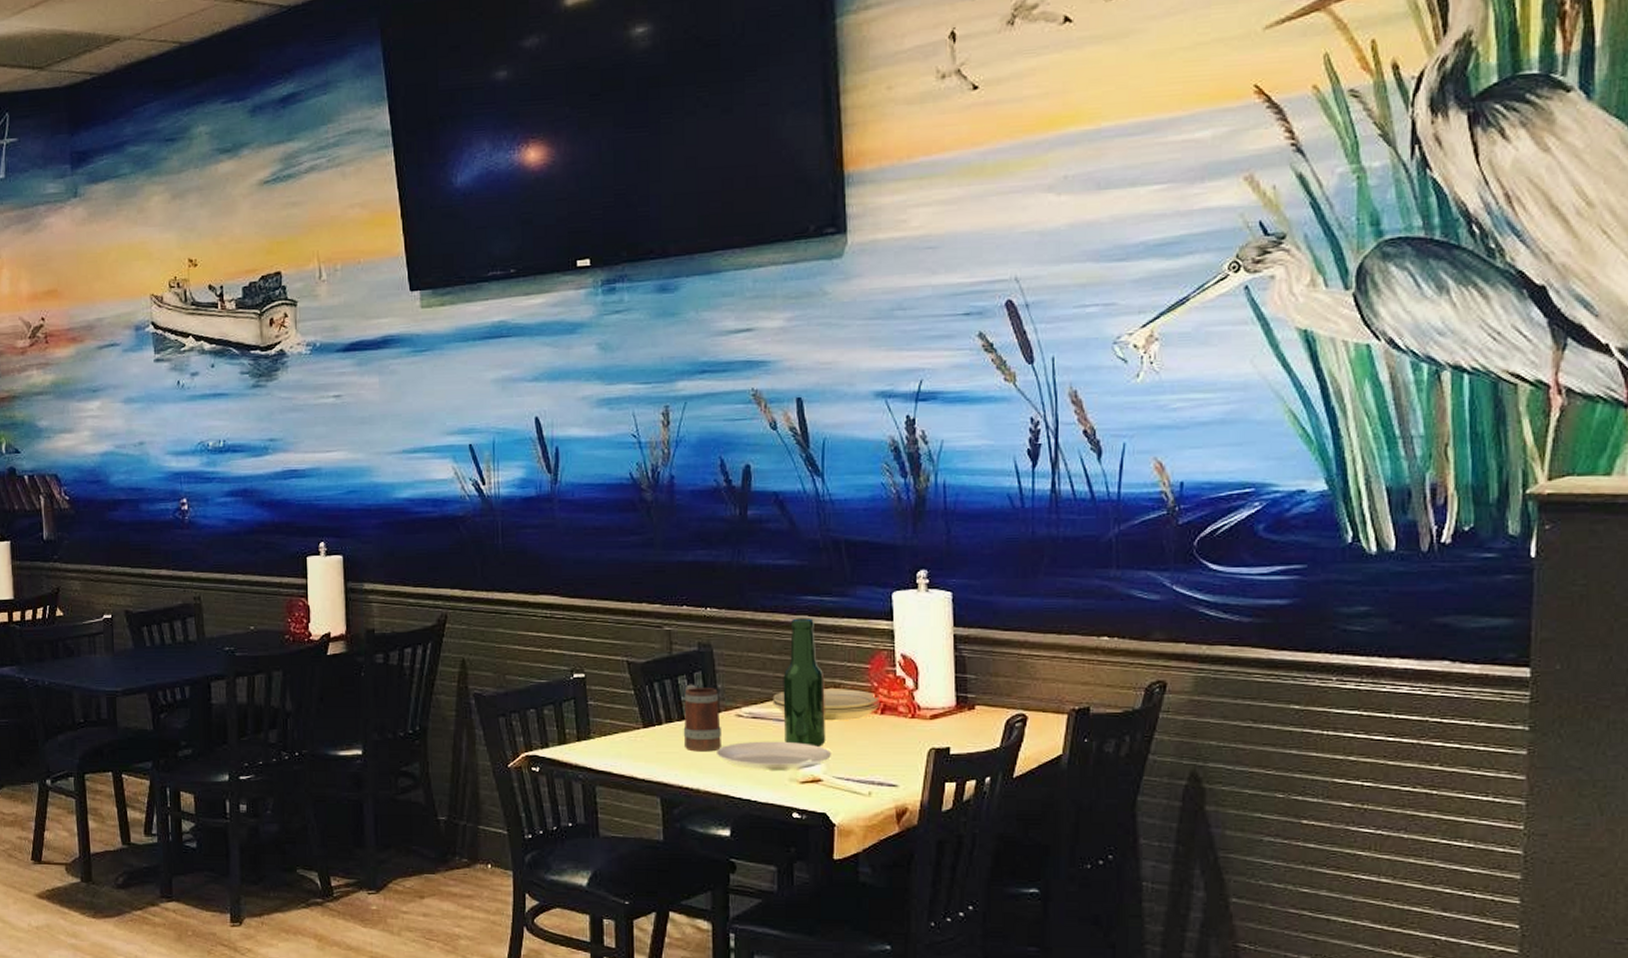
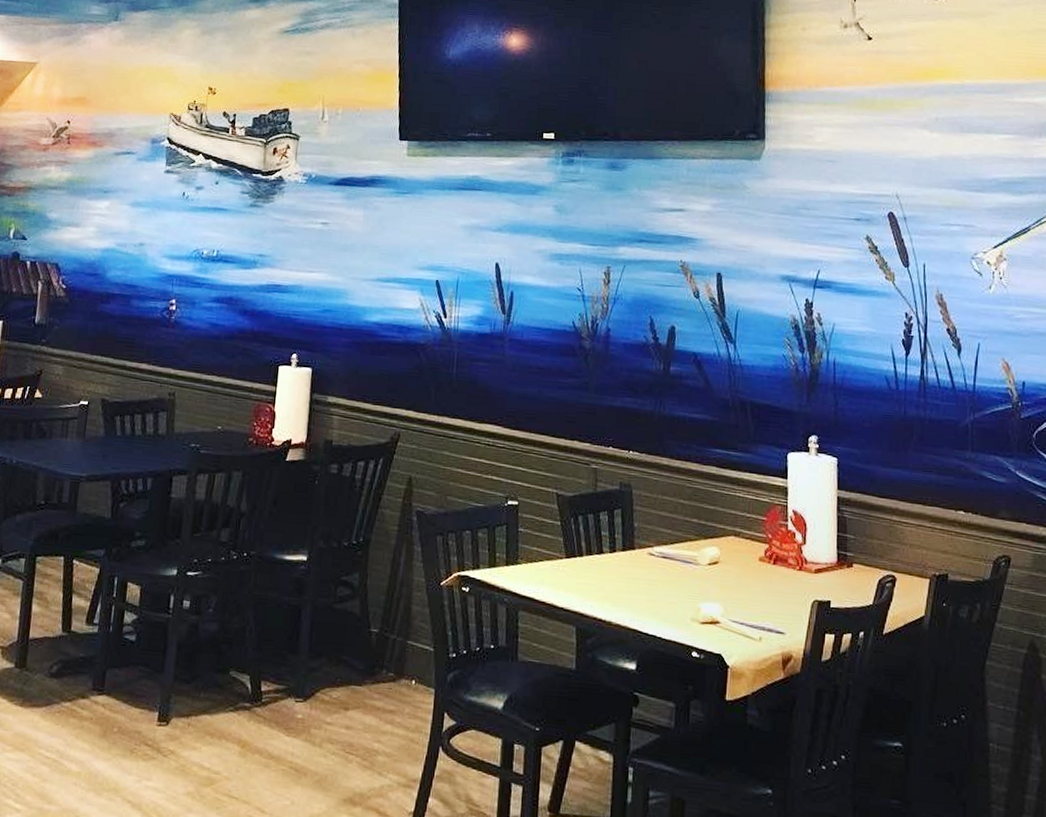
beer mug: present [683,684,721,752] -> none [601,520,635,586]
plate: present [717,741,831,770] -> none [629,580,729,611]
plate: present [772,689,881,721] -> none [681,535,774,568]
beer bottle: present [783,618,826,747] -> none [689,468,727,590]

